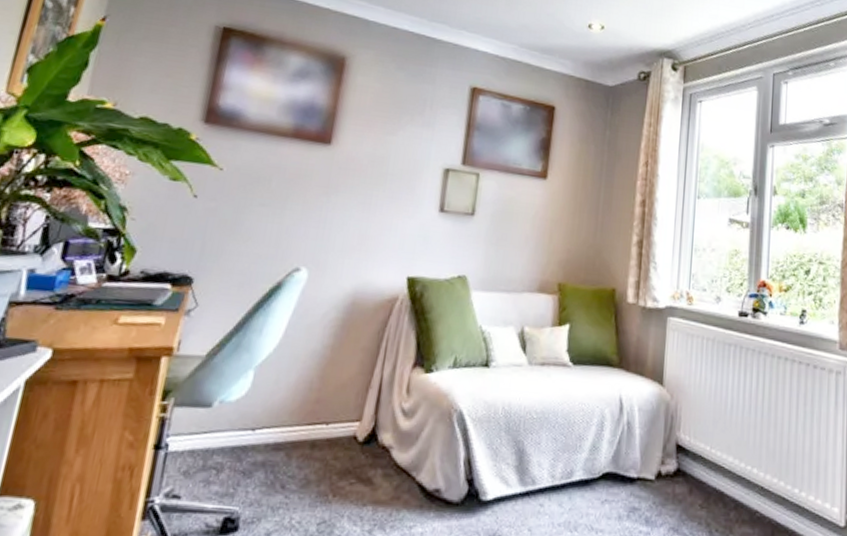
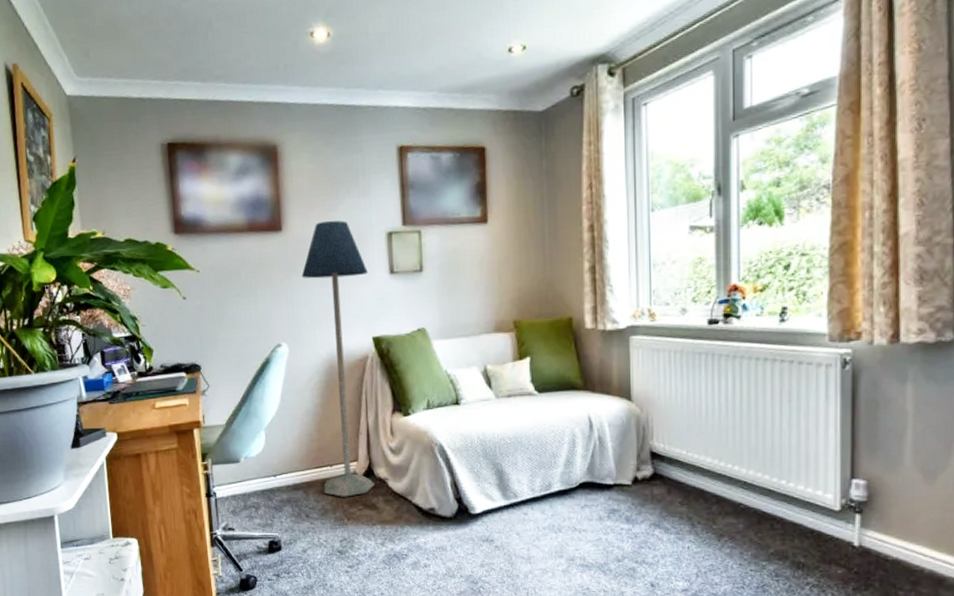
floor lamp: none [311,144,416,466] -> present [301,220,376,497]

